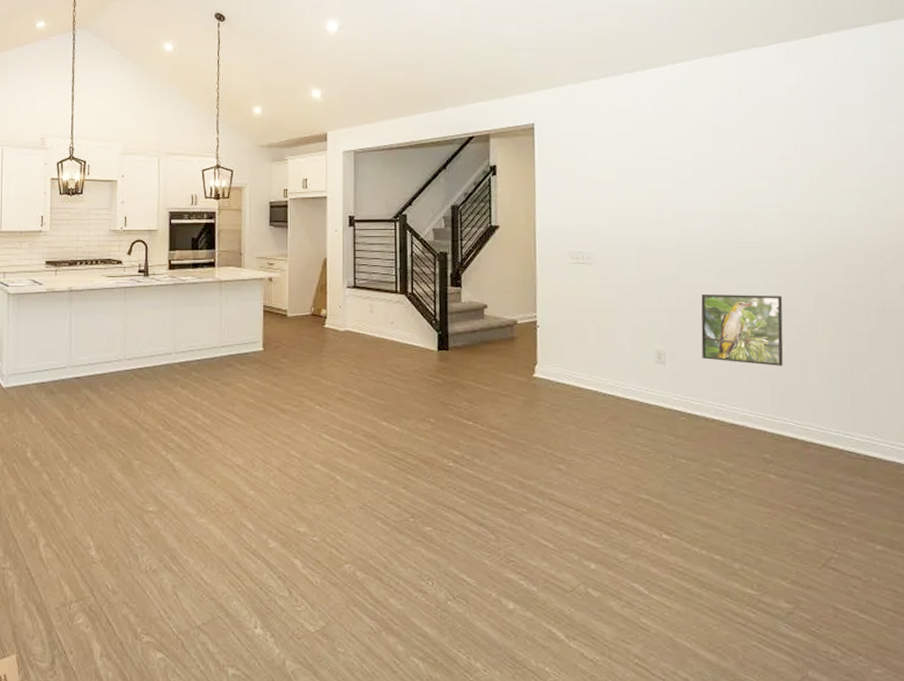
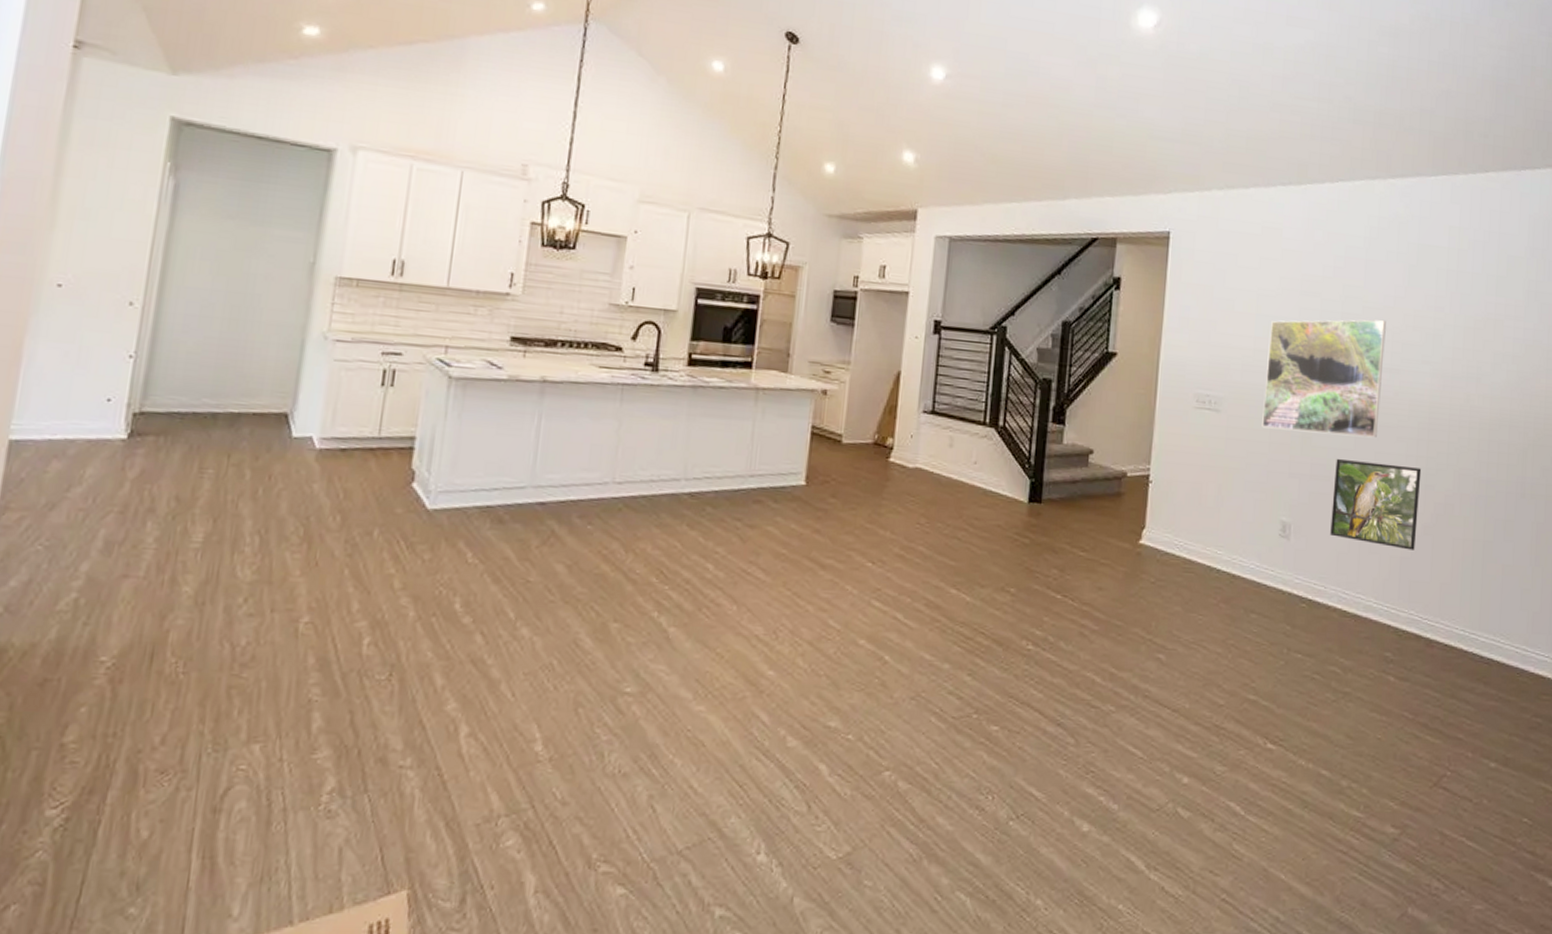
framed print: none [630,173,737,274] -> present [1262,319,1386,437]

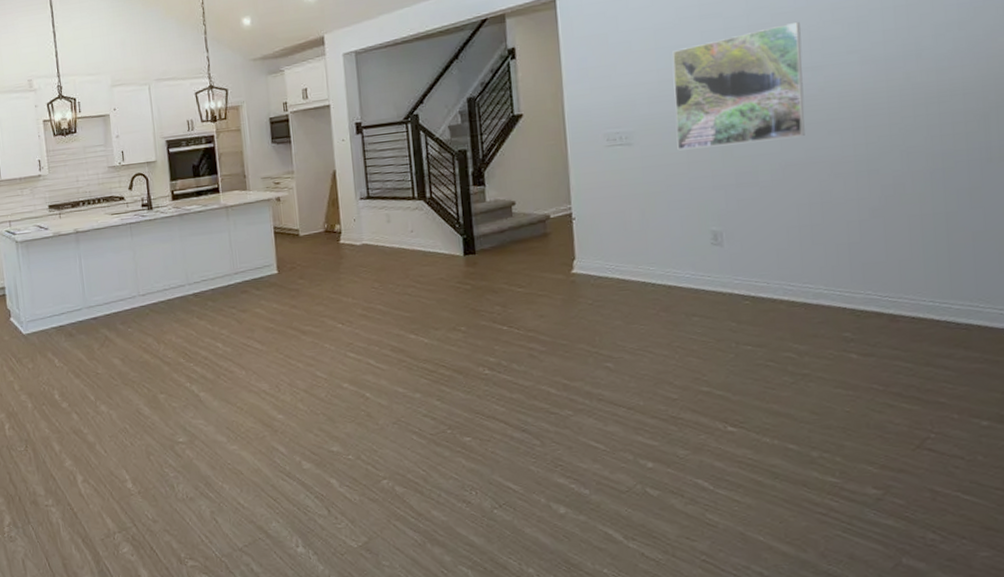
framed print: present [1330,458,1422,550] -> none [762,155,864,236]

